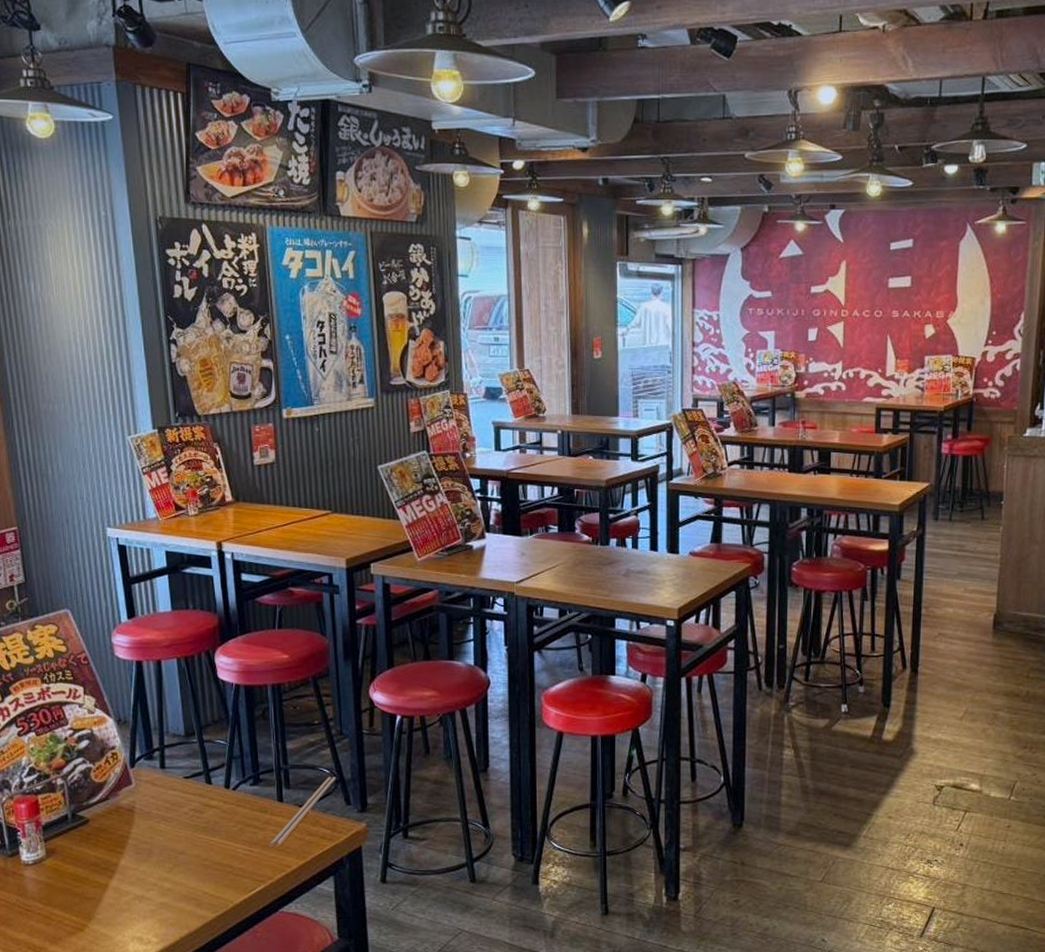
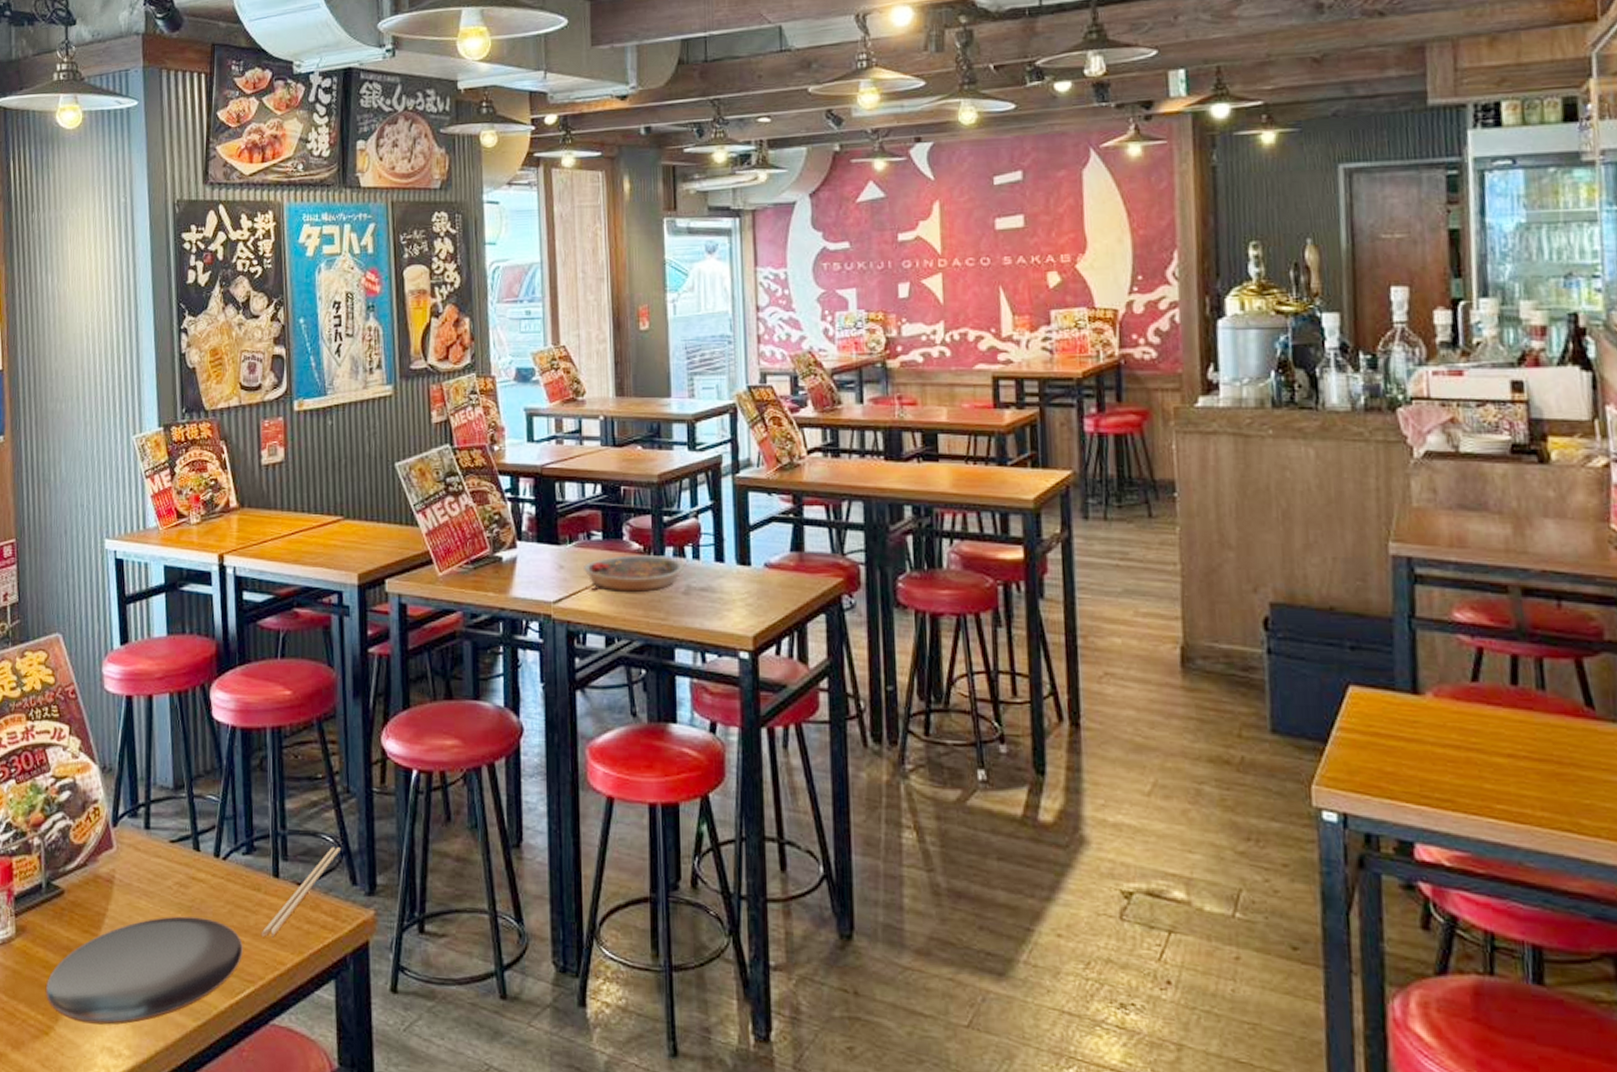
plate: none [77,835,254,920] -> present [45,916,243,1025]
dish: none [542,545,625,575] -> present [584,555,684,593]

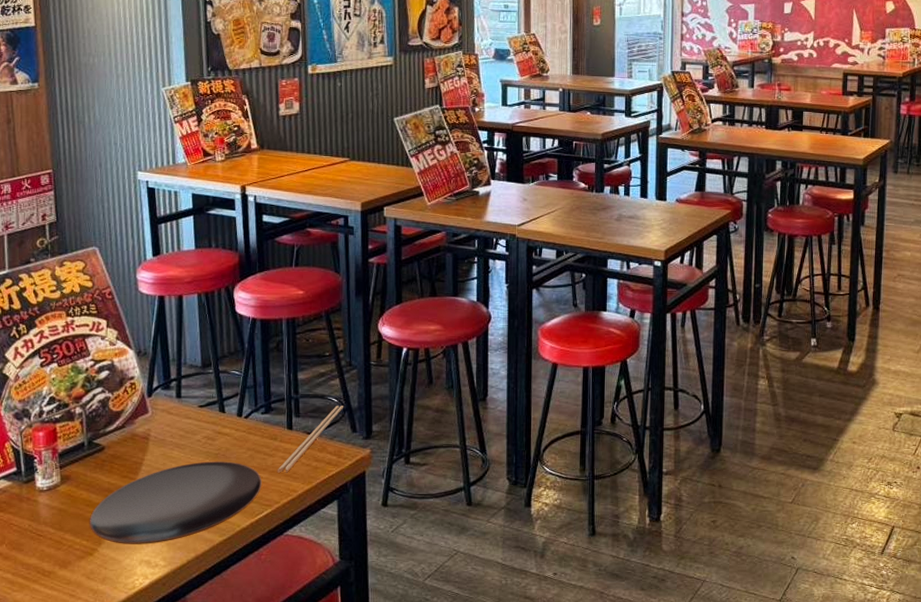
dish: present [584,555,684,593] -> none [542,192,617,219]

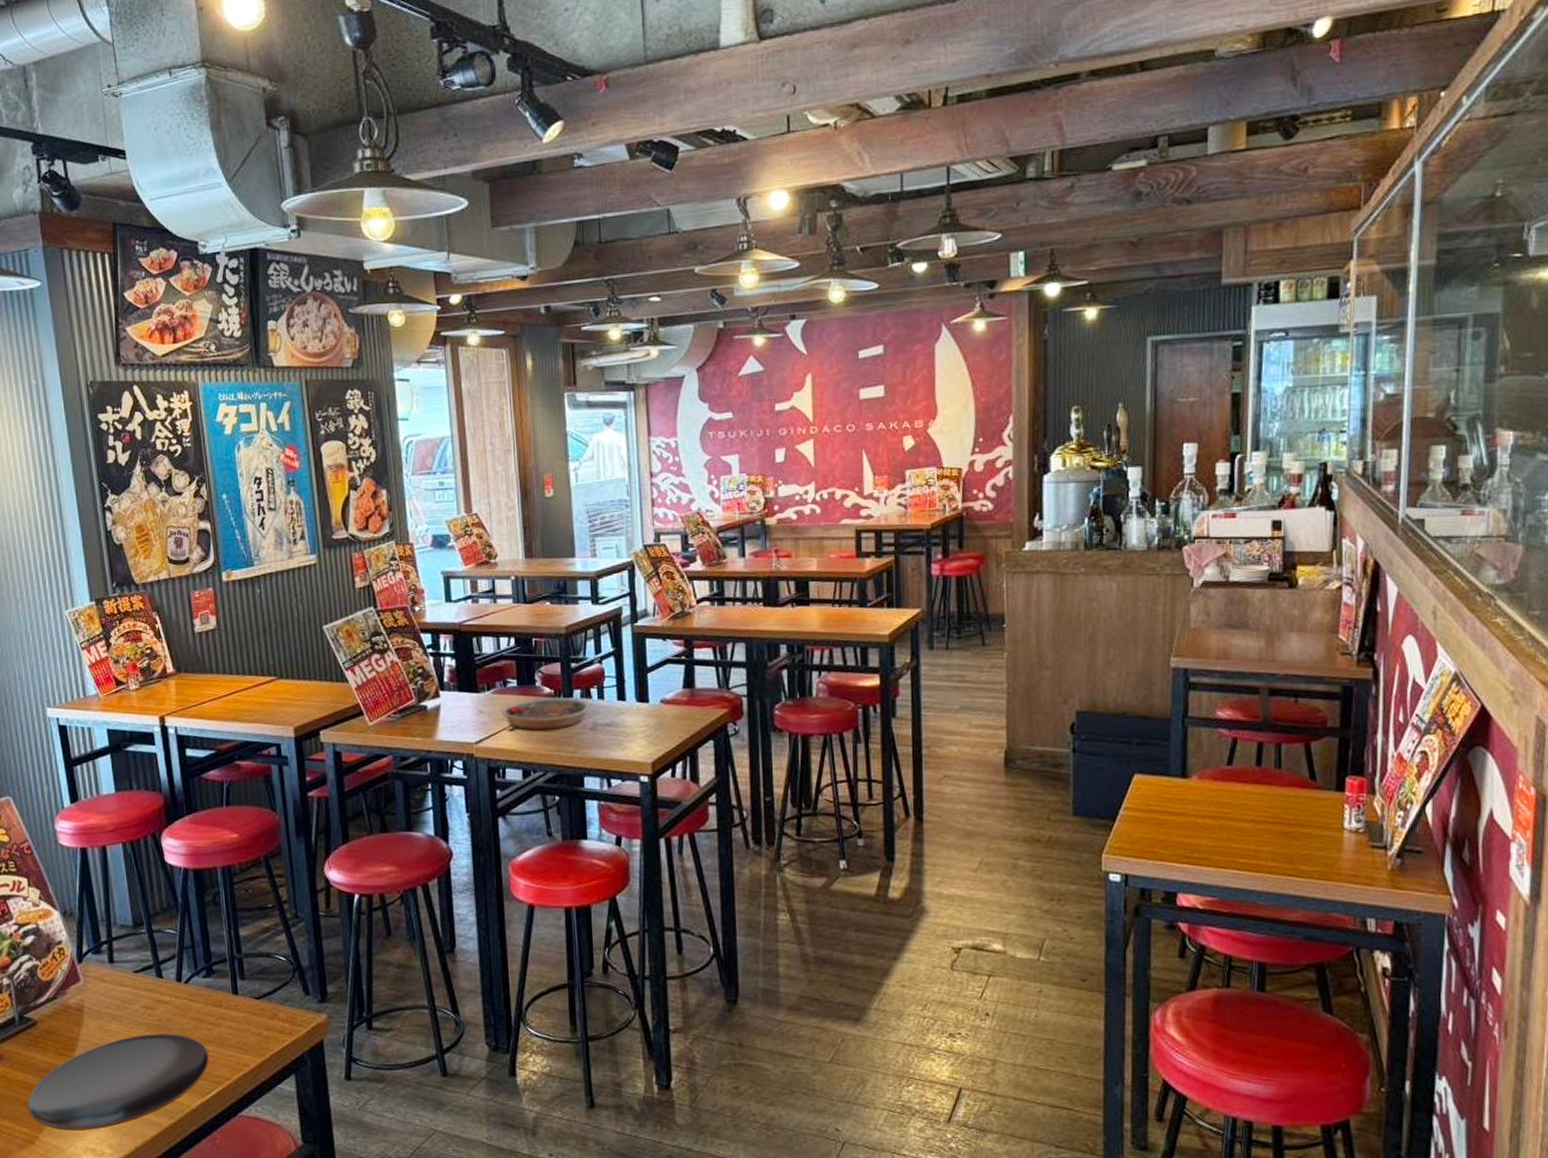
chopsticks: present [277,406,344,473] -> none [224,965,294,1045]
dish: none [542,192,617,219] -> present [501,698,590,732]

